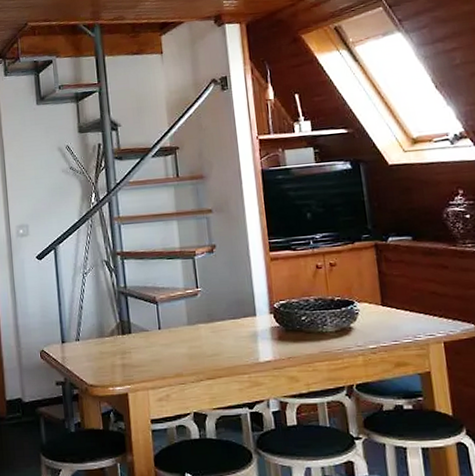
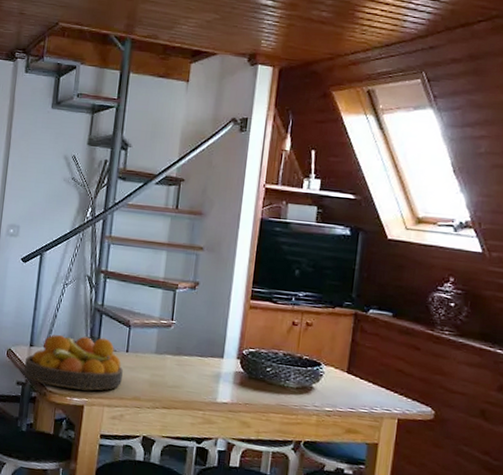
fruit bowl: none [60,319,161,380] -> present [24,334,123,391]

